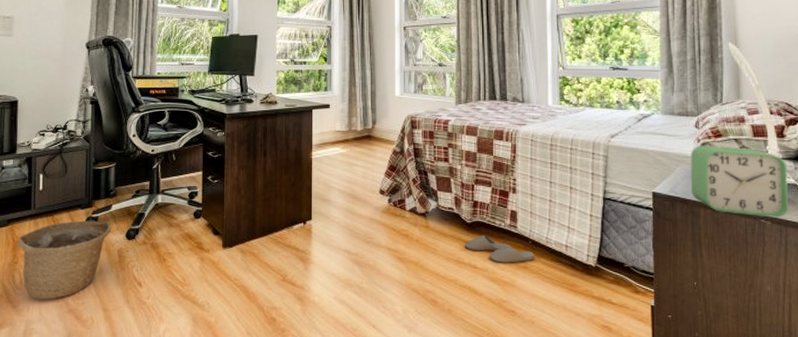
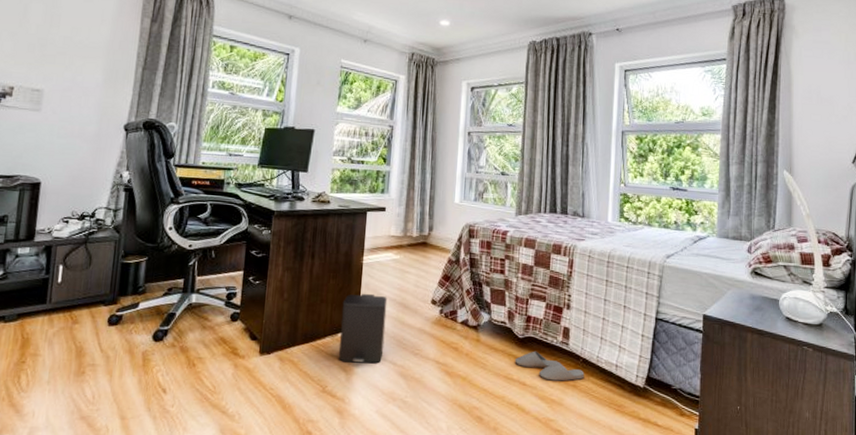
basket: present [17,220,112,300] -> none [27,318,137,405]
pedal bin: none [295,186,338,253] -> present [338,293,388,364]
alarm clock: present [690,146,789,218] -> none [740,270,831,345]

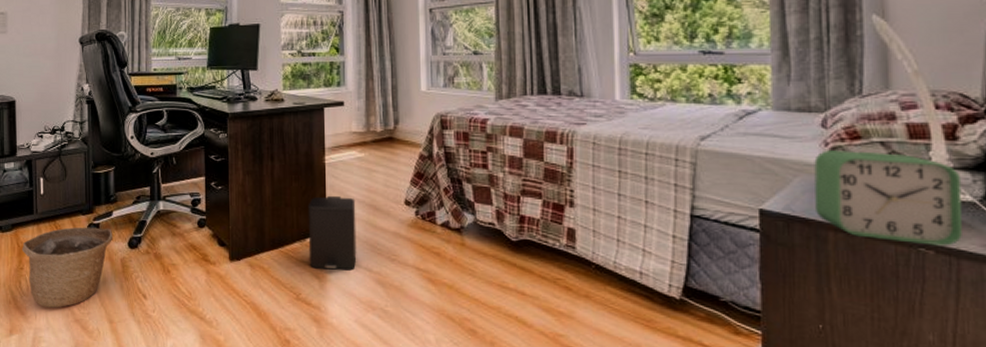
basket: none [27,318,137,405] -> present [22,227,114,308]
slippers: present [514,351,585,381] -> none [509,255,599,291]
alarm clock: none [740,270,831,345] -> present [814,150,963,246]

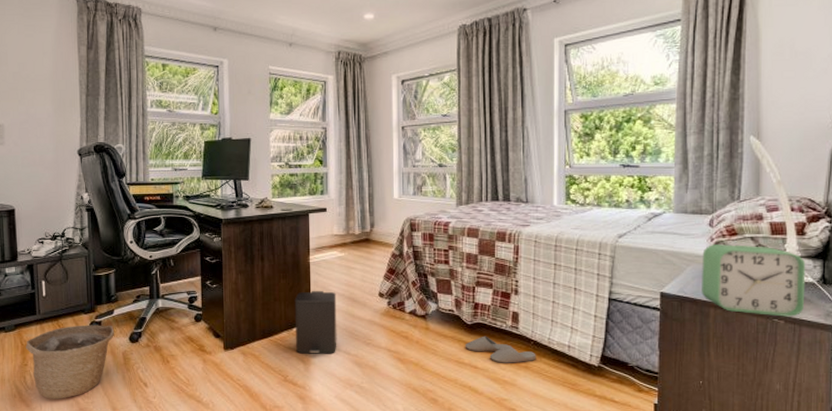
slippers: none [509,255,599,291] -> present [465,336,536,363]

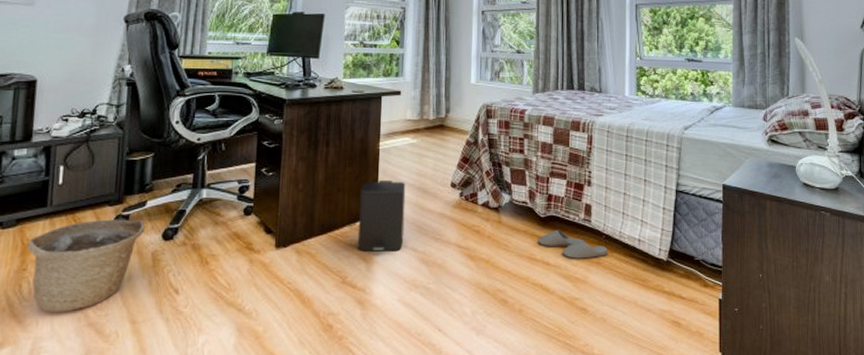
alarm clock: present [702,244,806,317] -> none [758,138,846,209]

